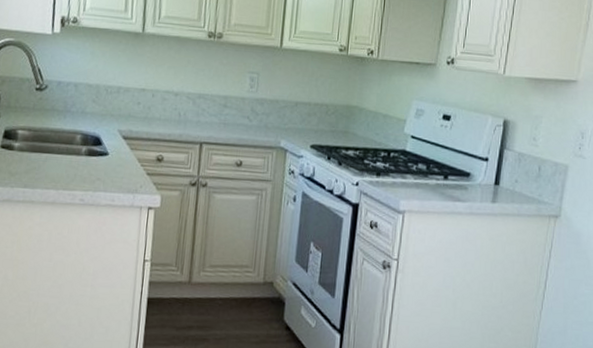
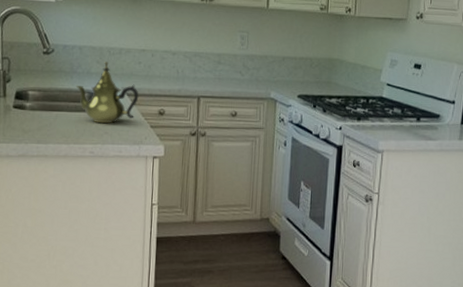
teapot: none [68,101,137,169] -> present [75,62,139,123]

